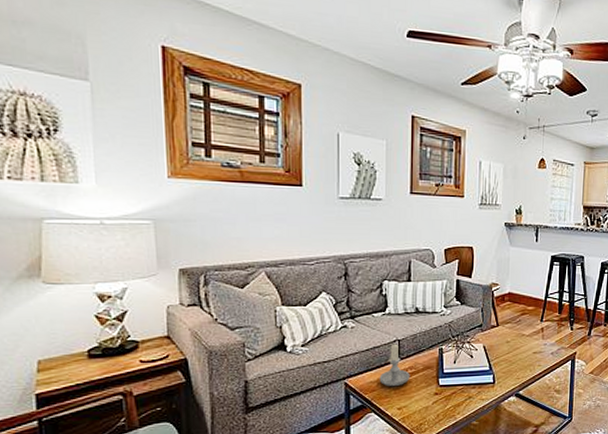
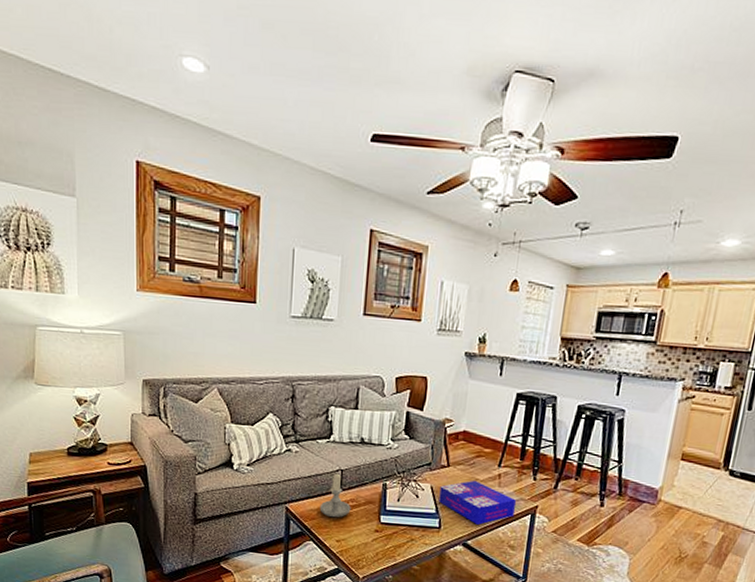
board game: none [491,335,558,375] -> present [439,480,516,525]

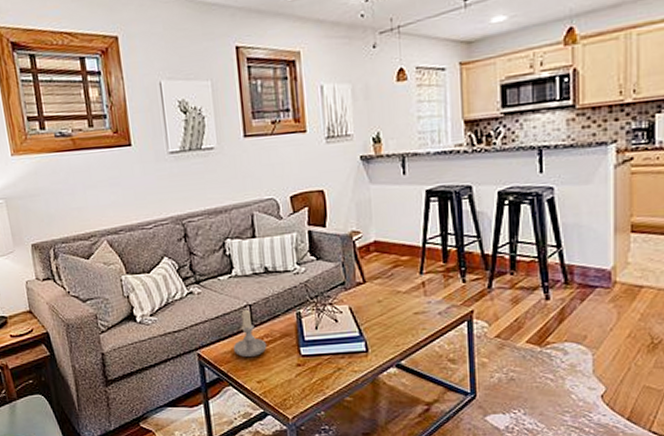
board game: present [439,480,516,525] -> none [359,293,448,342]

